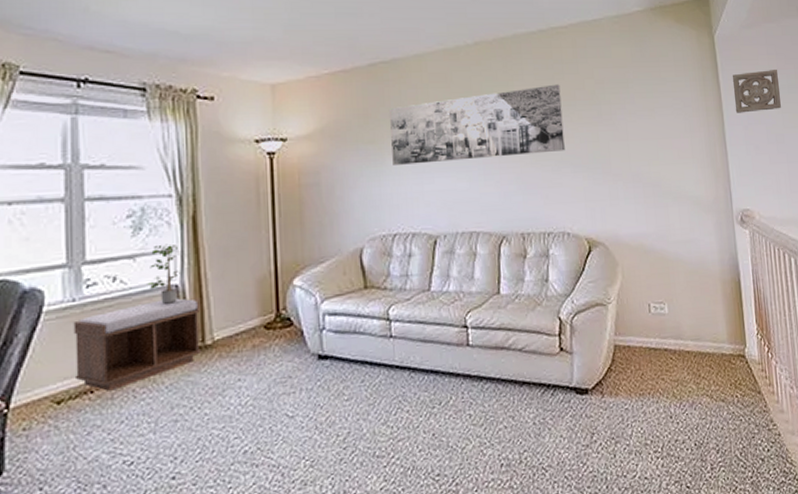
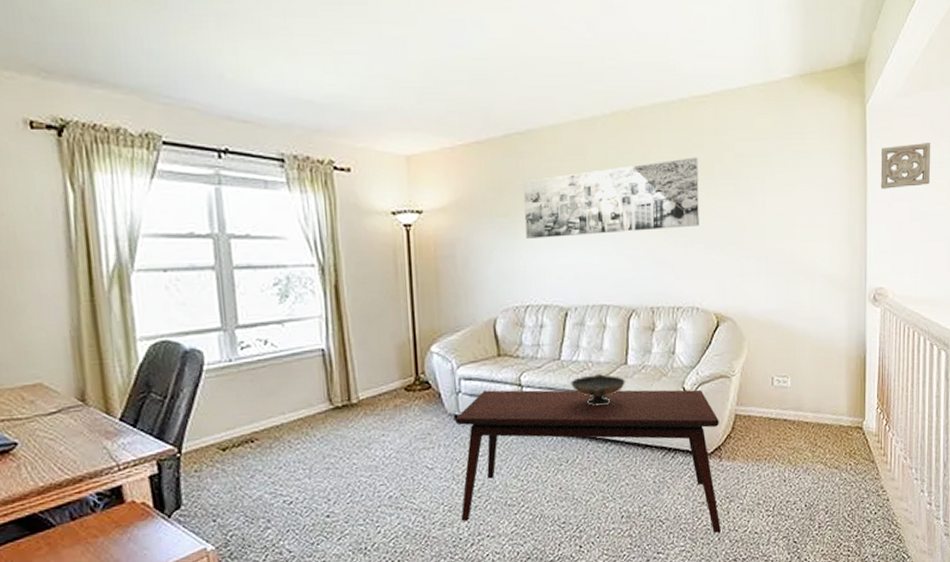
bench: present [73,298,200,391] -> none [231,361,347,441]
potted plant: present [147,244,178,304] -> none [295,311,324,366]
coffee table: none [318,319,608,480] -> present [455,389,721,533]
decorative bowl: none [442,304,499,341] -> present [571,373,625,406]

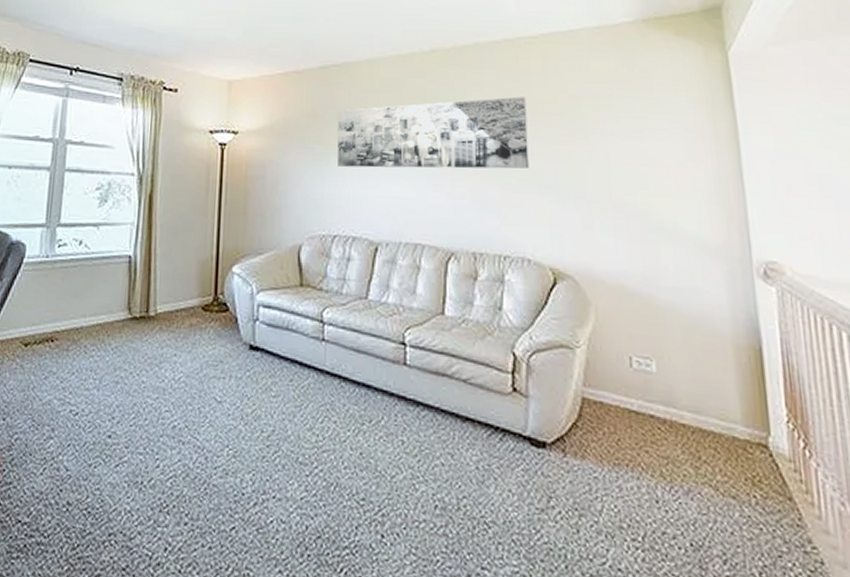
coffee table: present [455,389,721,533] -> none [245,322,568,558]
decorative bowl: present [571,373,625,406] -> none [378,320,442,360]
wall ornament: present [880,143,931,189] -> none [753,95,827,145]

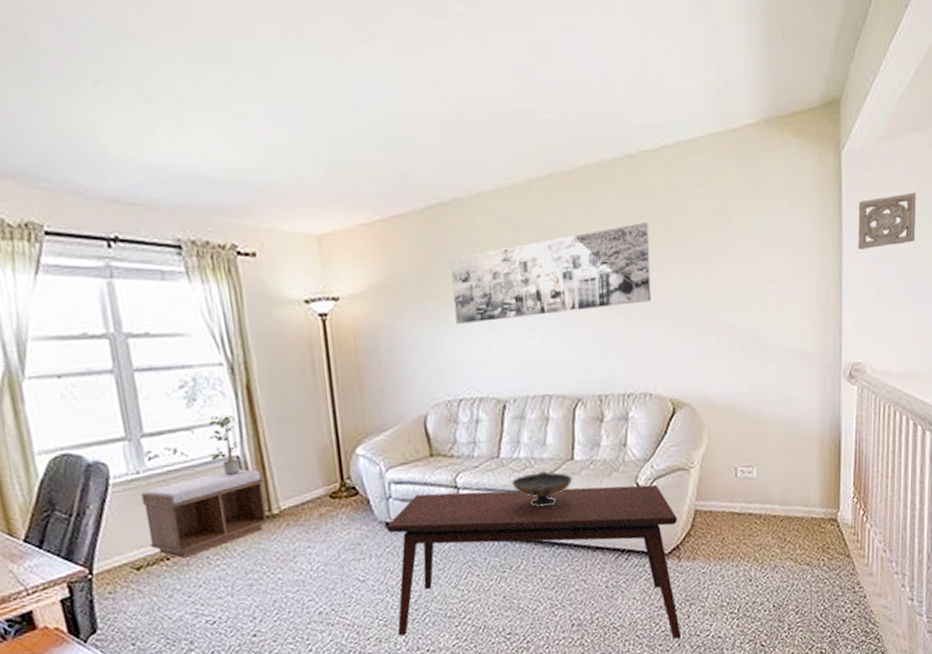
bench: none [40,267,147,343] -> present [141,469,268,558]
potted plant: none [106,217,134,272] -> present [208,414,240,475]
coffee table: none [245,322,568,558] -> present [386,484,681,639]
decorative bowl: none [378,320,442,360] -> present [512,470,572,507]
wall ornament: none [753,95,827,145] -> present [857,193,917,249]

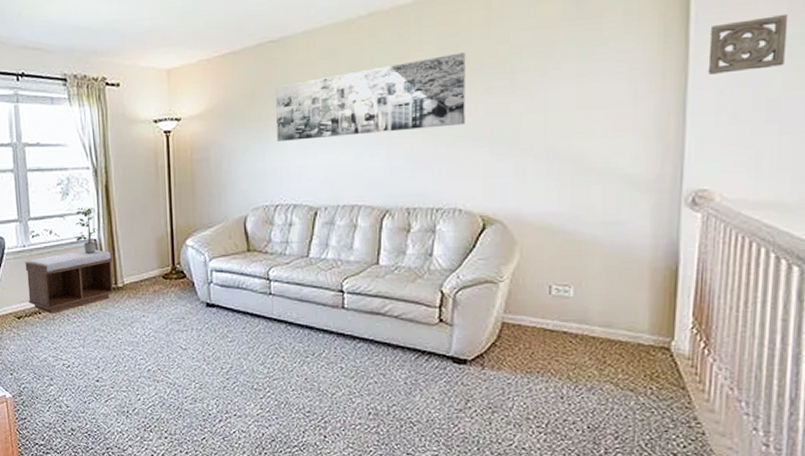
coffee table: present [386,484,681,639] -> none [207,282,482,442]
decorative bowl: present [512,470,572,507] -> none [319,271,376,304]

